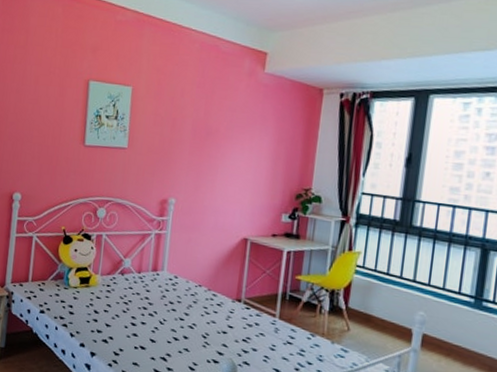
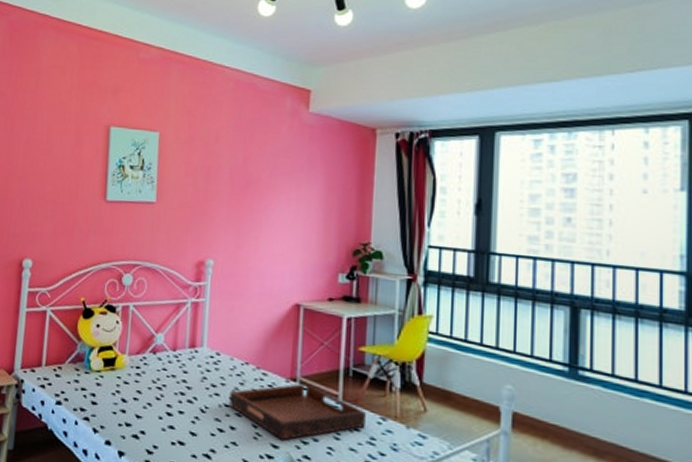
serving tray: none [183,304,298,349] -> present [229,384,366,441]

